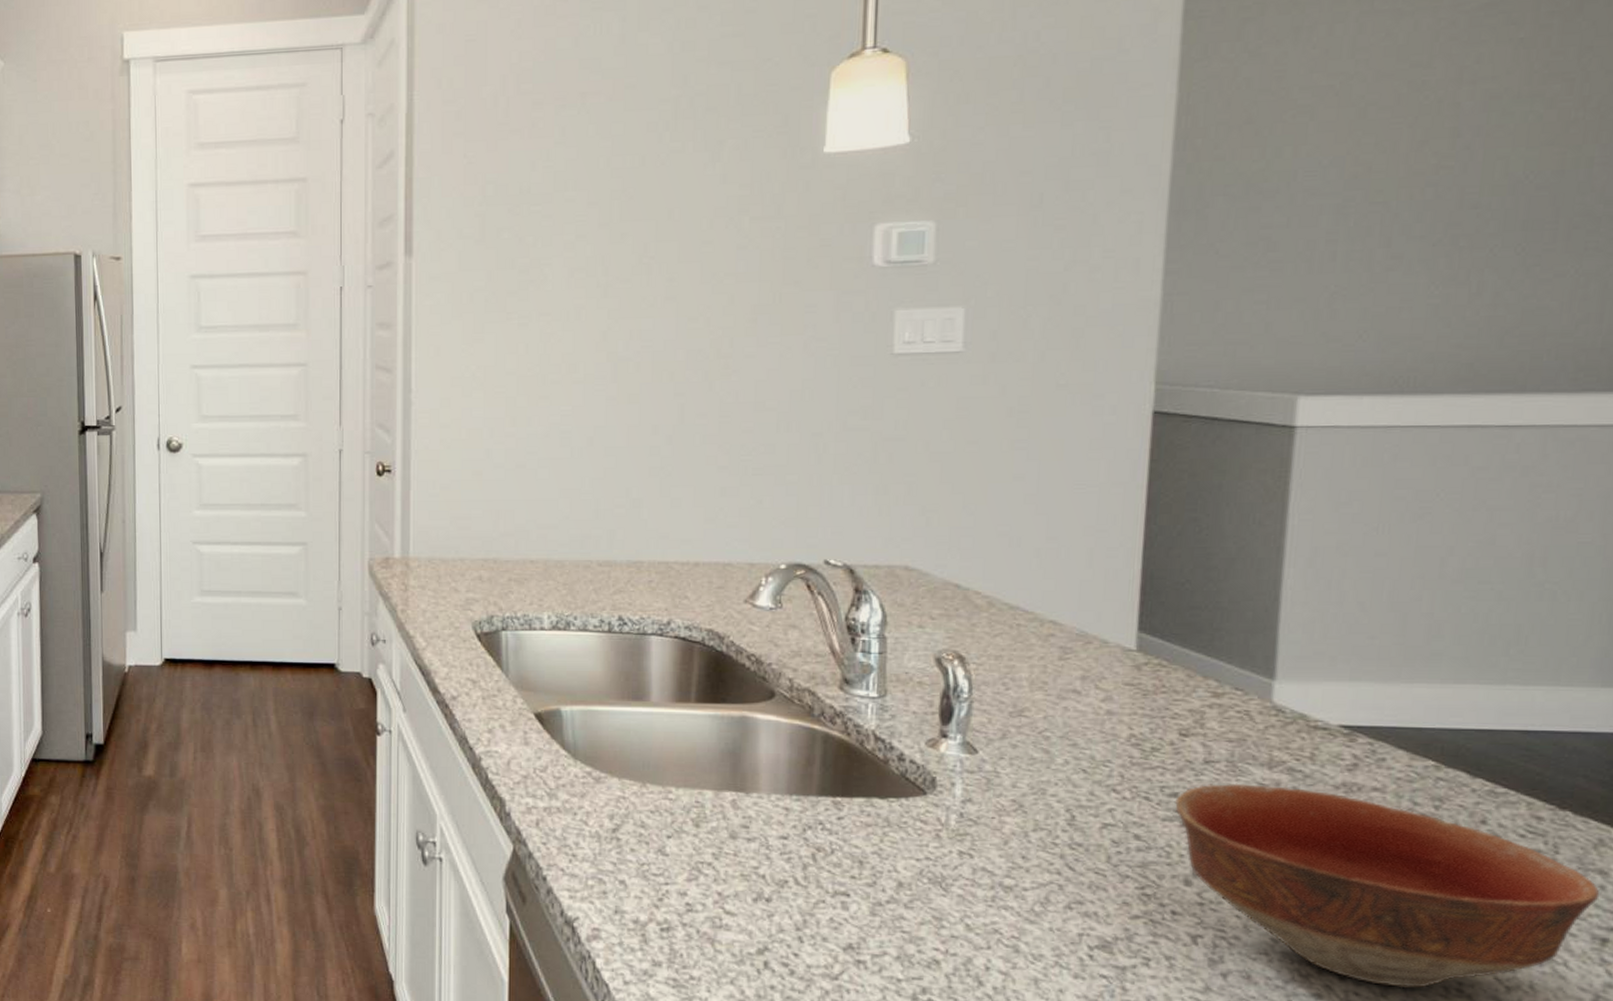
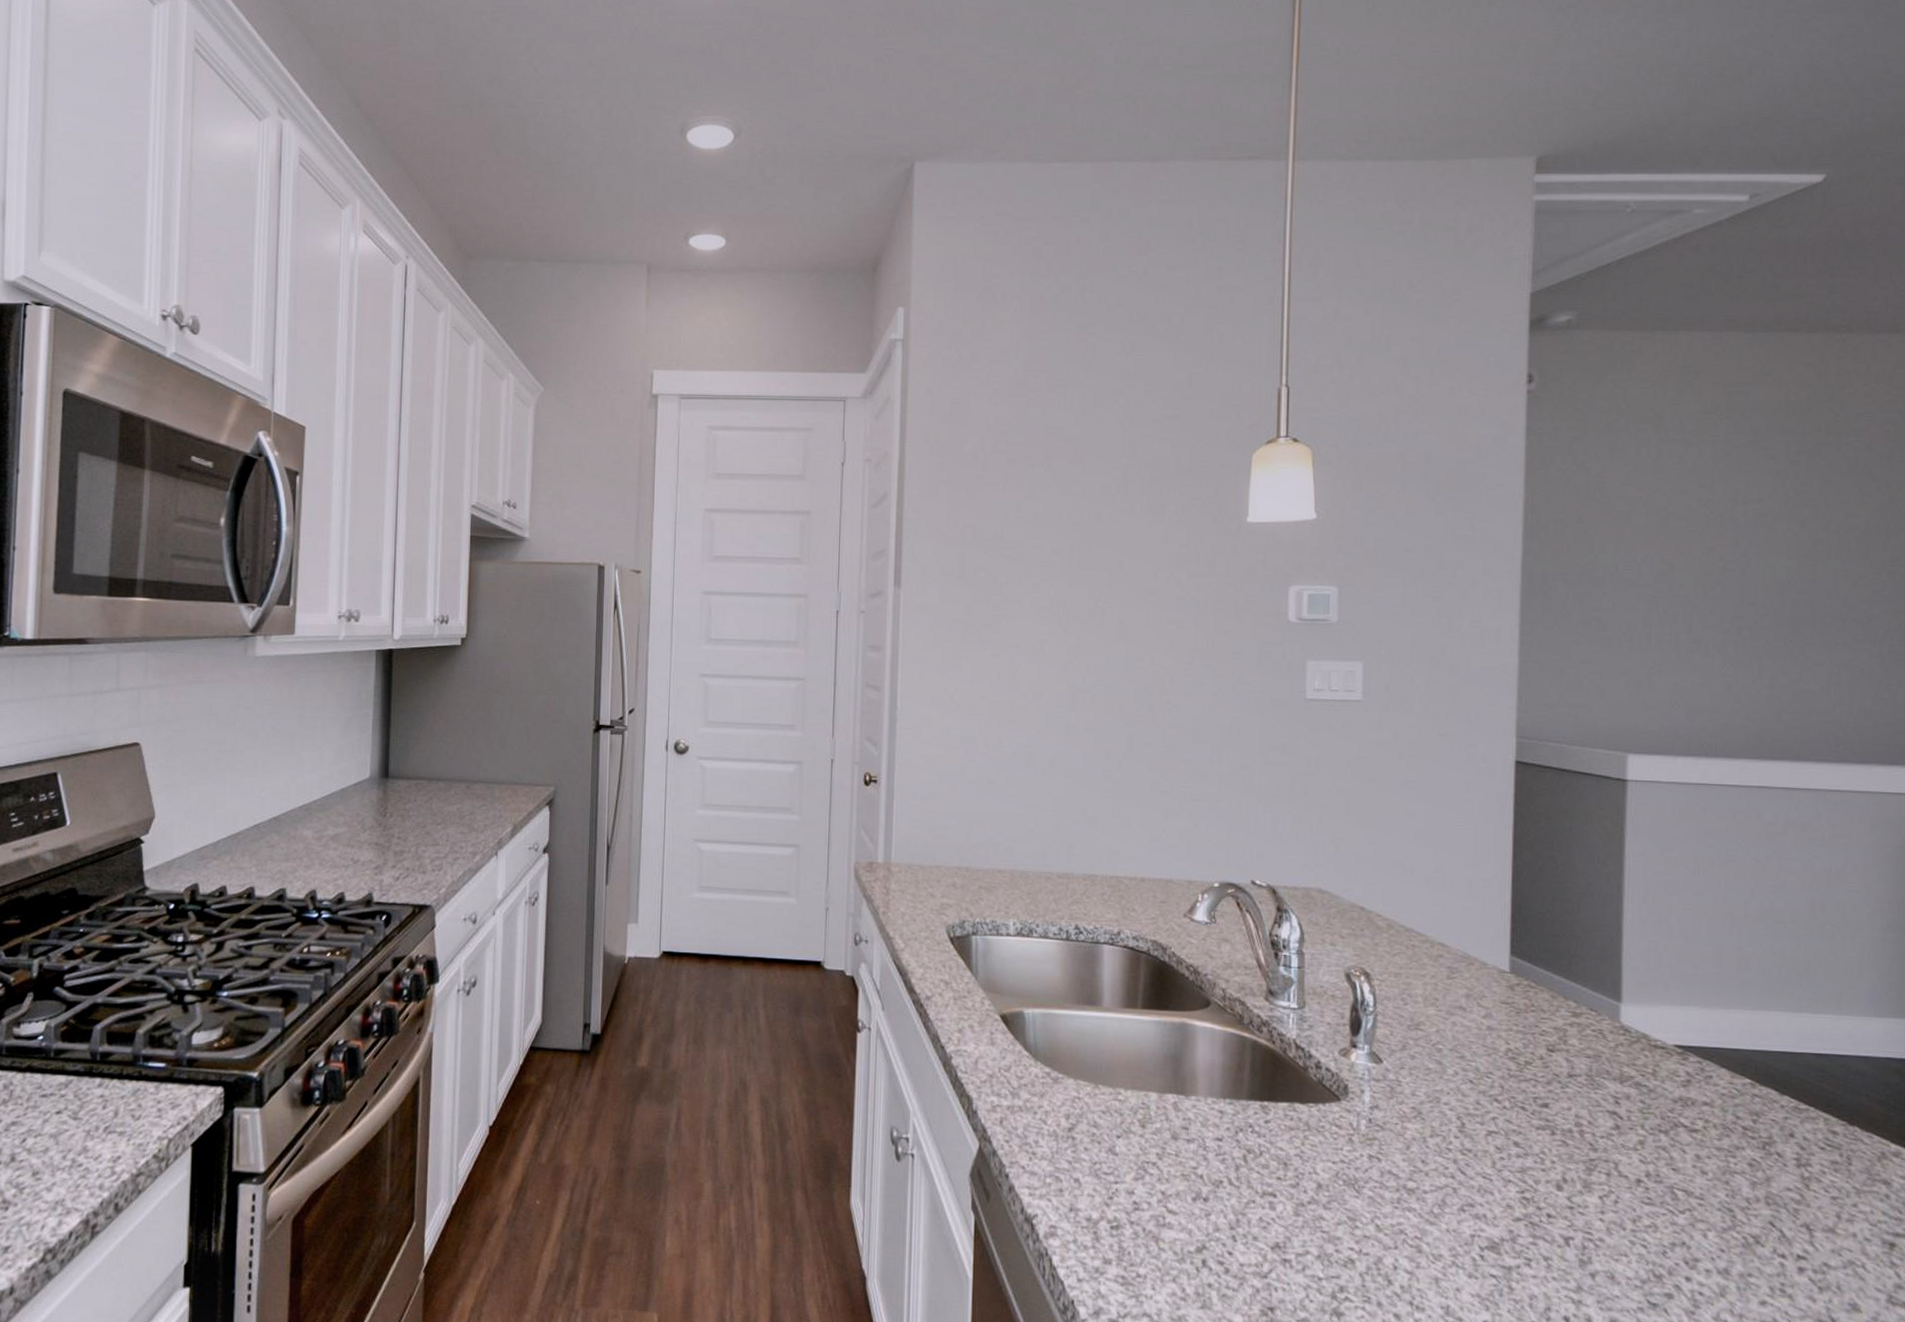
bowl: present [1175,783,1600,989] -> none [1546,1095,1886,1289]

